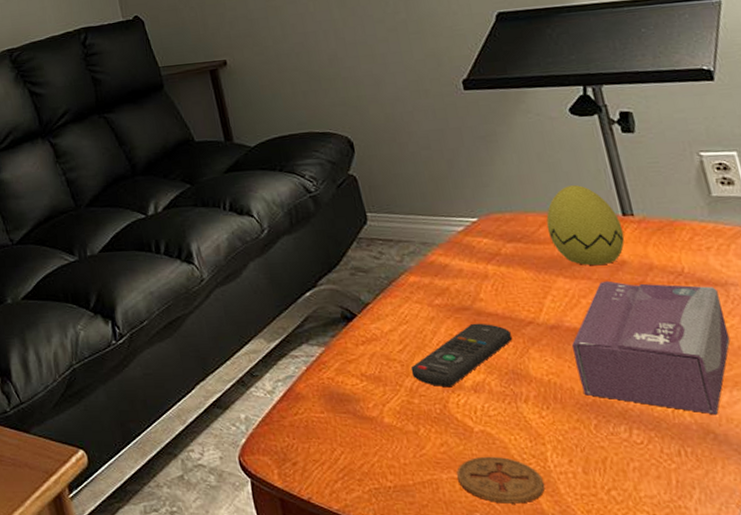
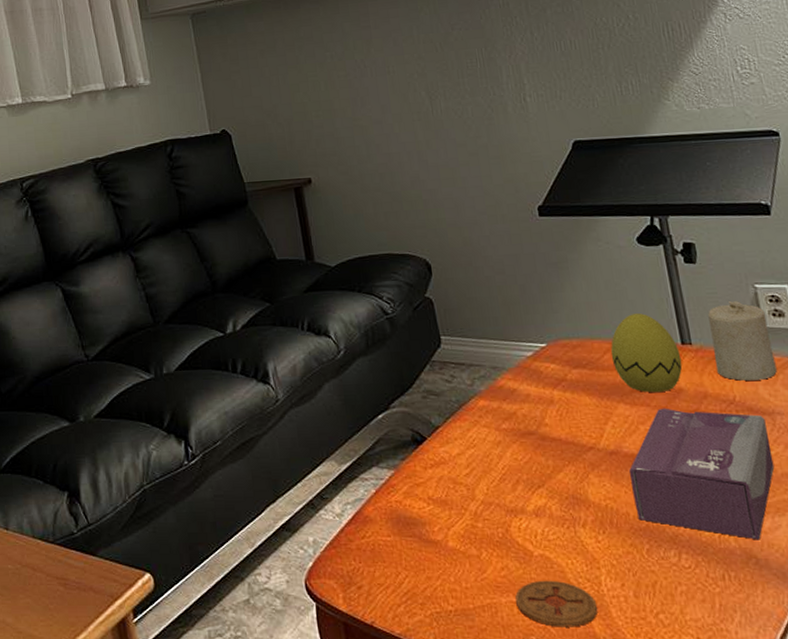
remote control: present [410,323,513,388] -> none [476,448,574,512]
candle: none [650,170,729,252] -> present [708,301,777,381]

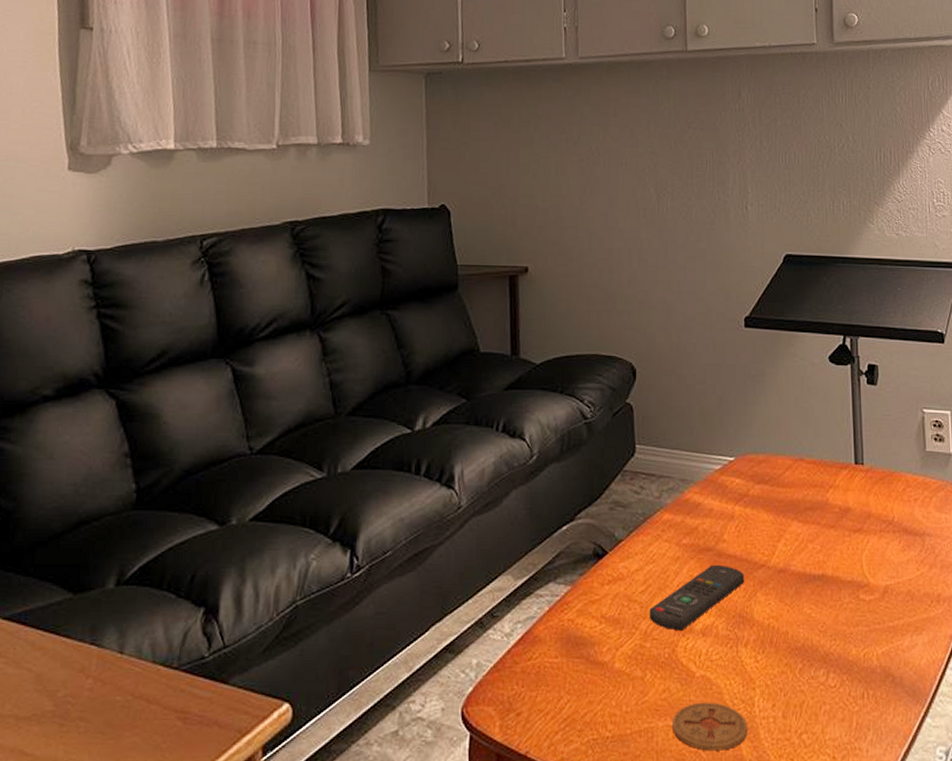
remote control: none [476,448,574,512] -> present [649,564,745,631]
decorative egg: present [610,313,683,393] -> none [792,432,853,512]
tissue box: present [629,408,775,540] -> none [794,526,919,659]
candle: present [708,301,777,381] -> none [881,424,932,502]

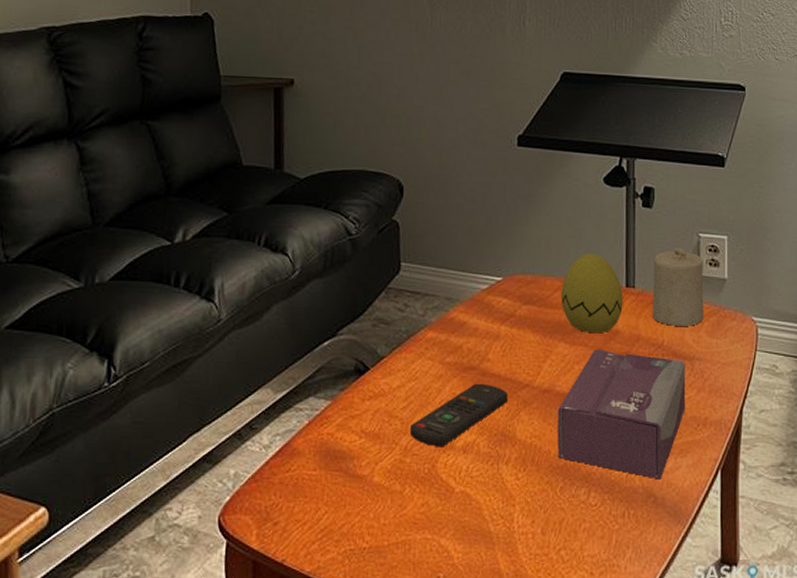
coaster: present [673,702,748,751] -> none [430,517,506,564]
decorative egg: none [792,432,853,512] -> present [560,253,623,334]
tissue box: none [794,526,919,659] -> present [557,348,686,480]
candle: none [881,424,932,502] -> present [653,248,704,326]

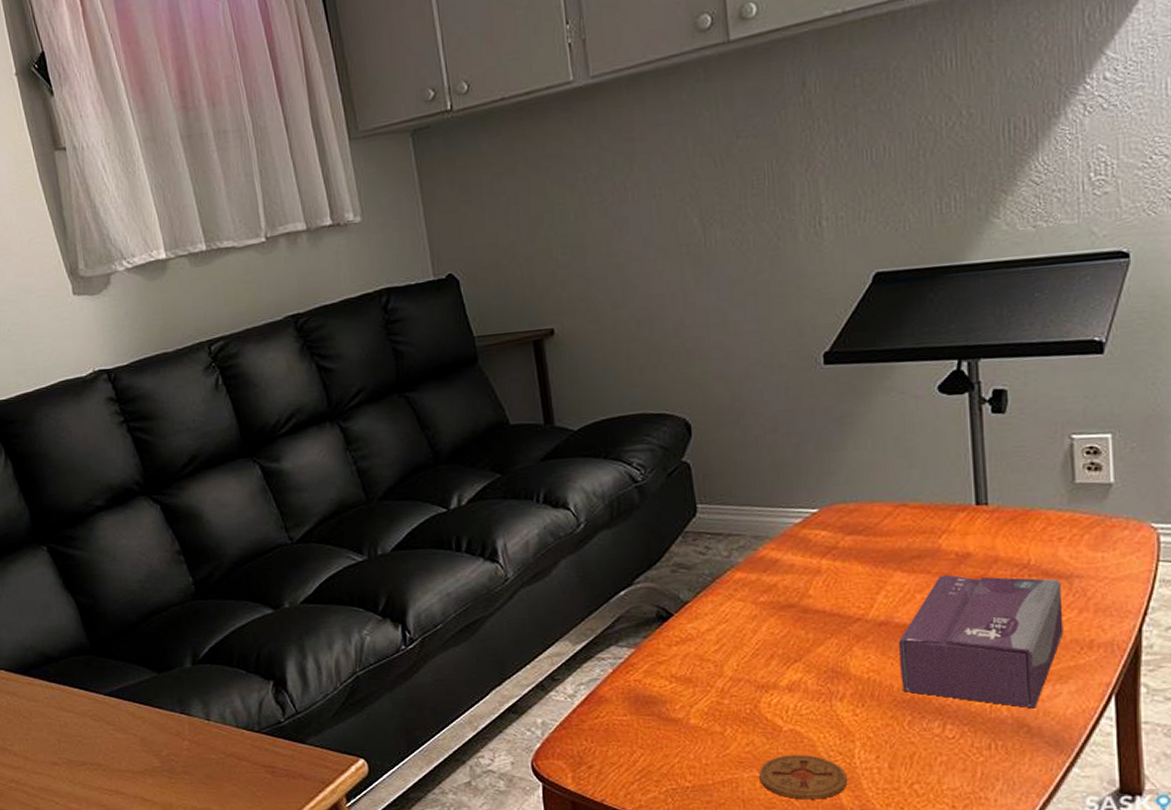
remote control: present [409,383,509,447] -> none [724,620,838,687]
coaster: none [430,517,506,564] -> present [759,754,848,800]
decorative egg: present [560,253,623,334] -> none [892,472,974,559]
candle: present [653,248,704,326] -> none [1012,454,1083,543]

